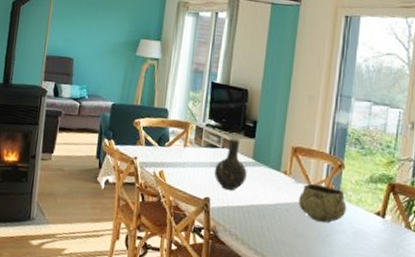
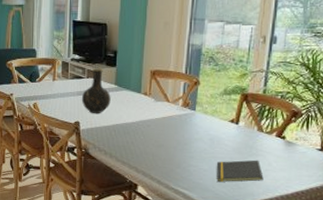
decorative bowl: present [298,183,347,223] -> none [159,101,203,134]

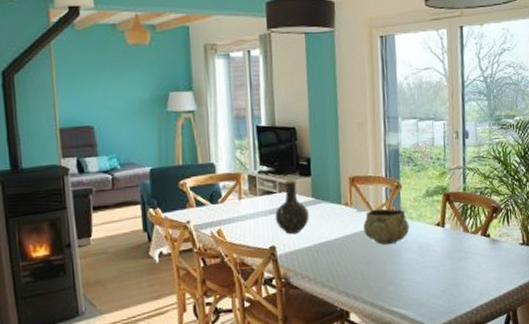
decorative bowl: none [159,101,203,134] -> present [363,208,410,245]
notepad: present [216,160,264,182] -> none [428,263,476,294]

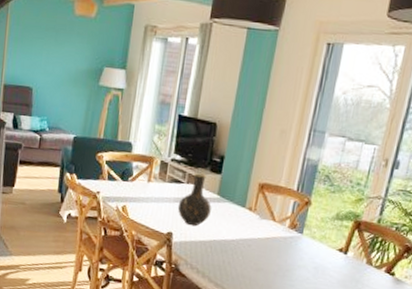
decorative bowl: present [363,208,410,245] -> none [261,219,310,258]

